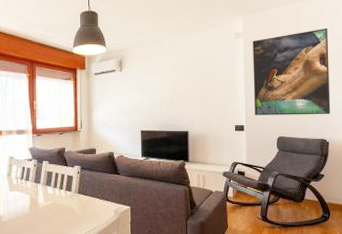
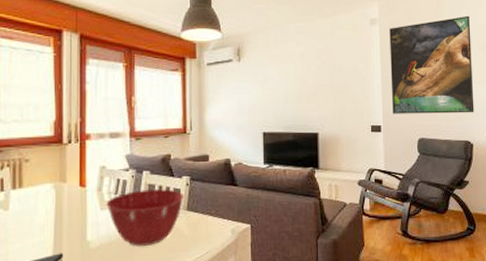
mixing bowl: none [14,176,76,221] -> present [106,189,184,246]

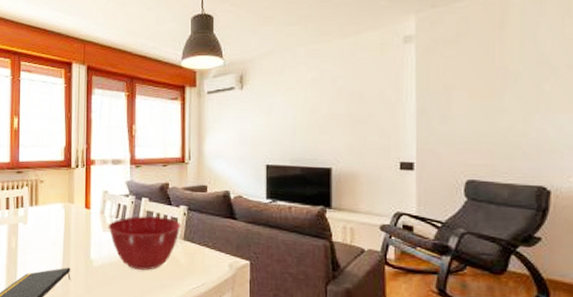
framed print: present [389,15,474,114] -> none [429,24,555,151]

